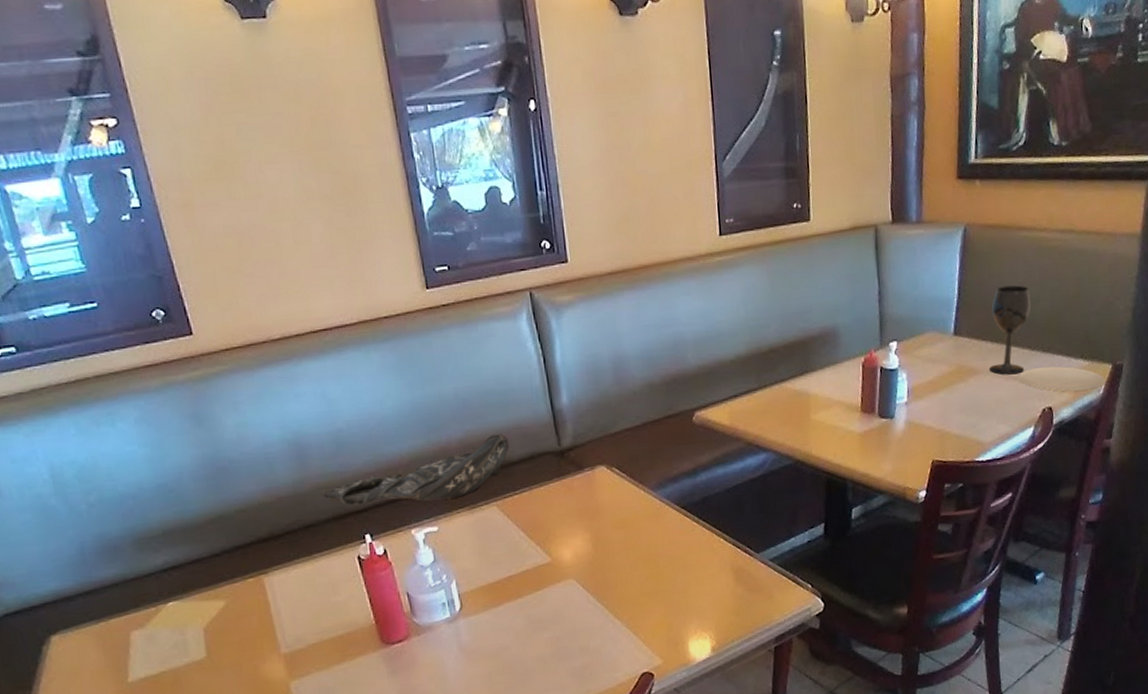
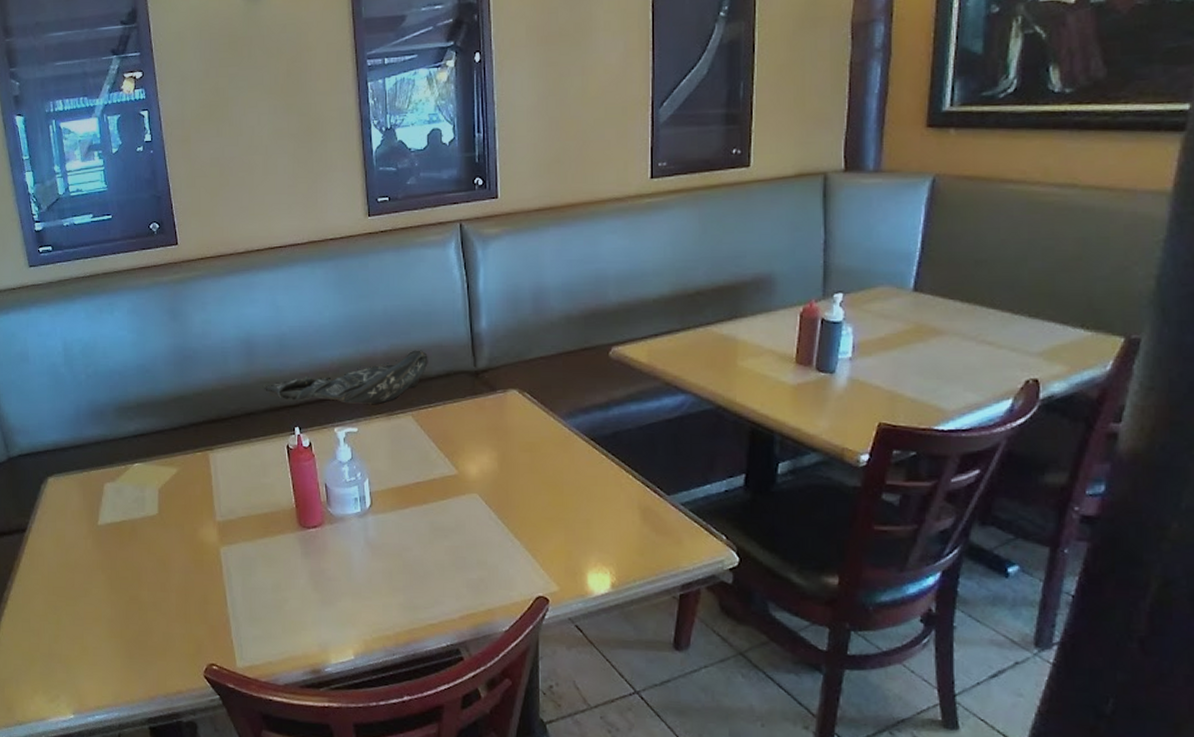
wine glass: present [989,285,1032,375] -> none [957,242,1016,339]
plate: present [1019,366,1105,392] -> none [995,334,1113,364]

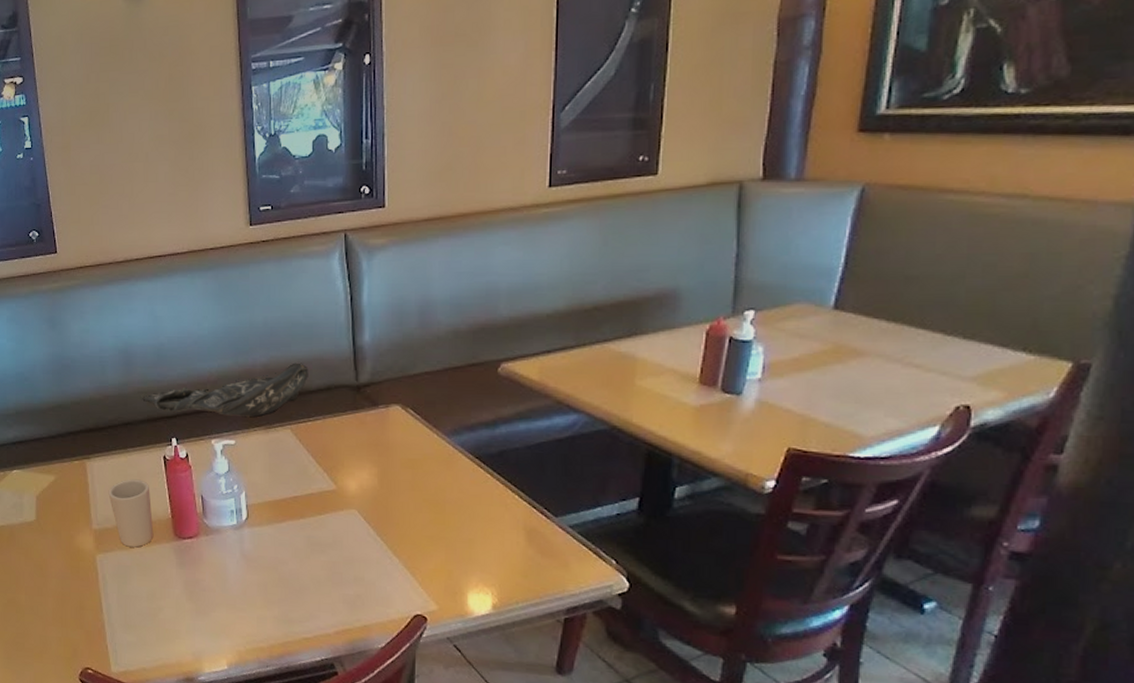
mug: none [232,469,278,539] -> present [108,479,154,548]

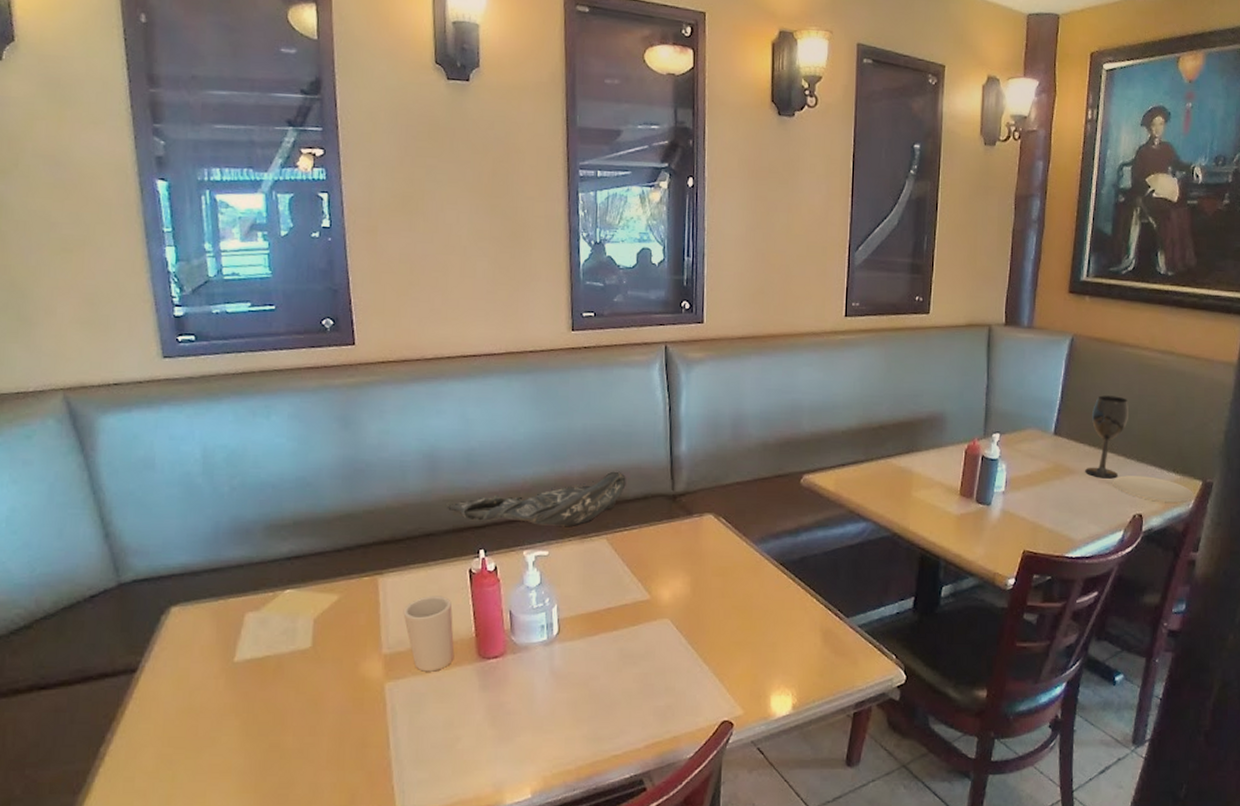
wine glass: none [881,257,952,361] -> present [1085,395,1130,479]
plate: none [923,357,1059,390] -> present [1113,475,1194,503]

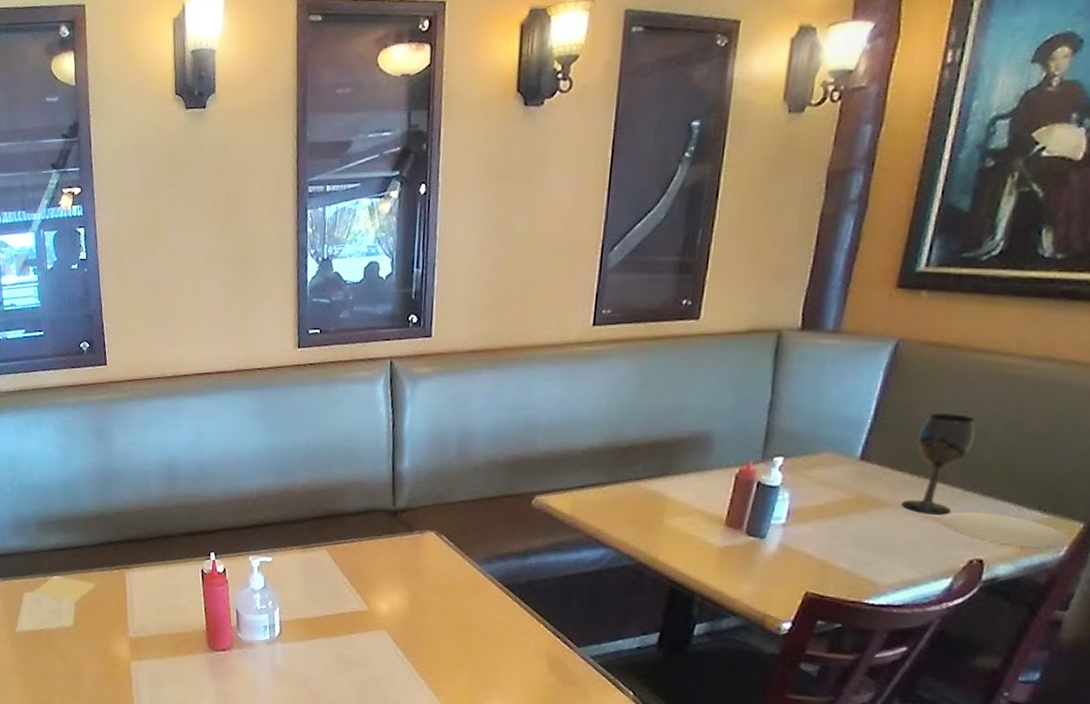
mug: present [403,595,455,672] -> none [145,590,188,657]
jacket: present [446,471,626,526] -> none [182,485,347,536]

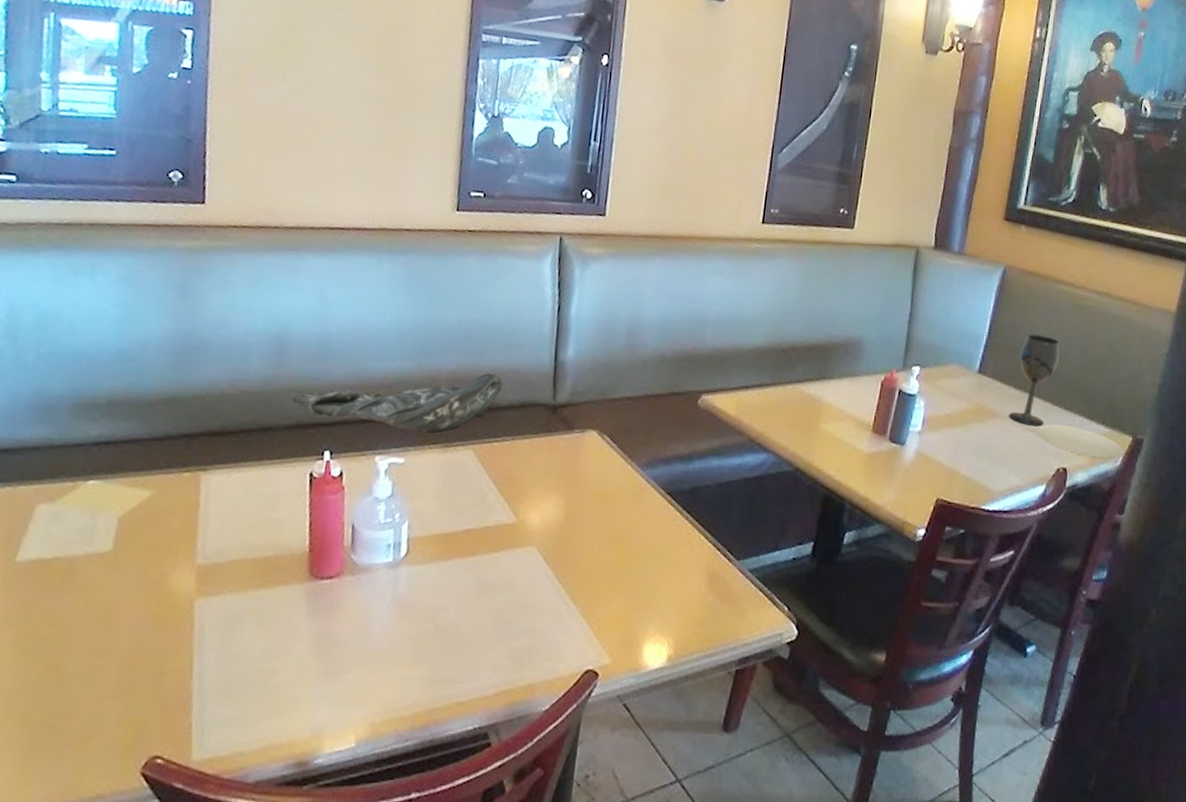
jacket: none [182,485,347,536] -> present [291,373,502,432]

